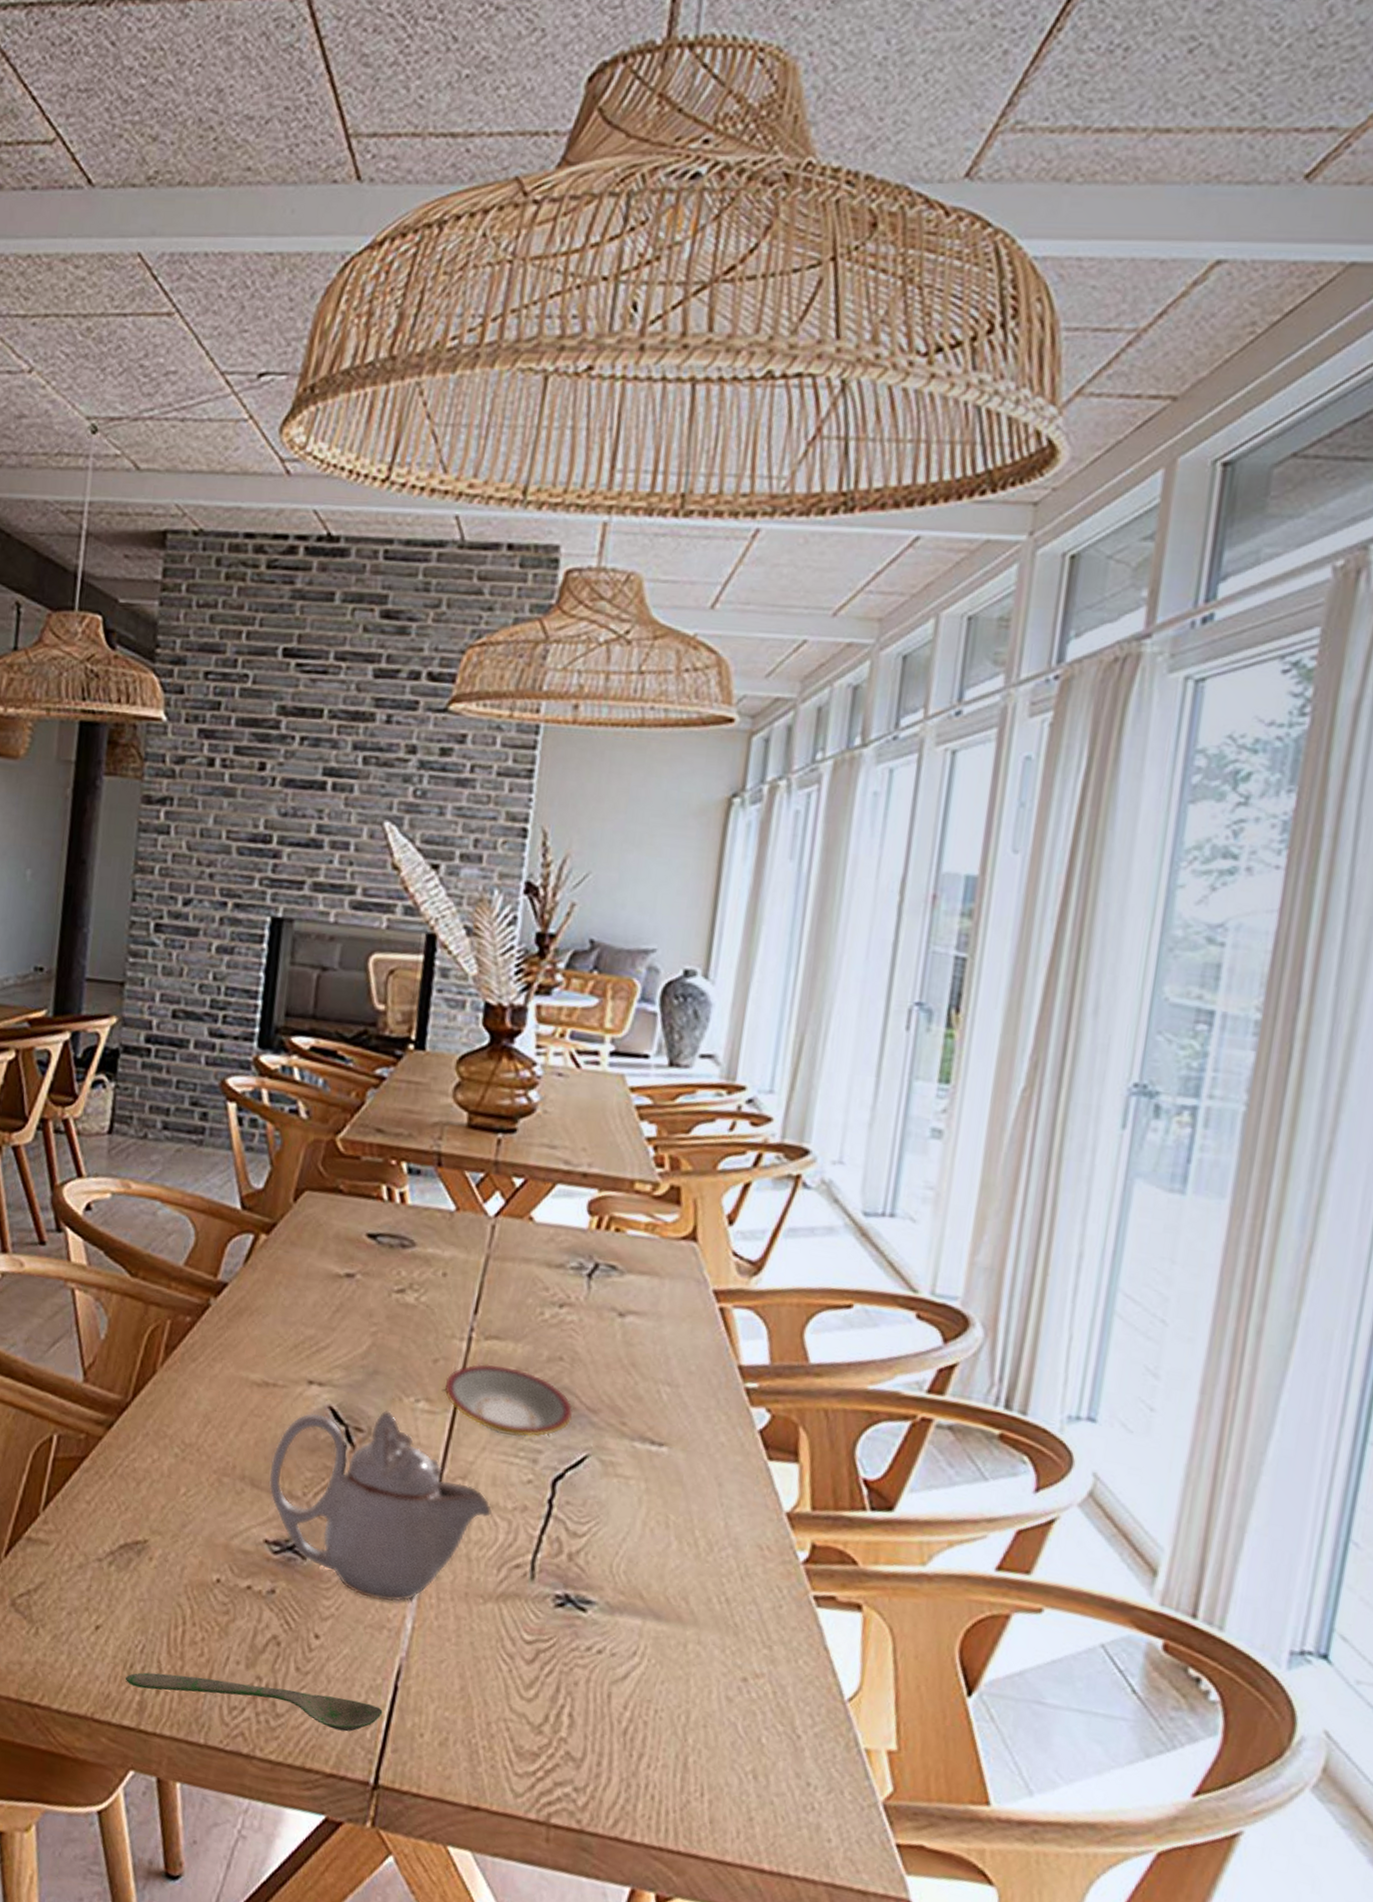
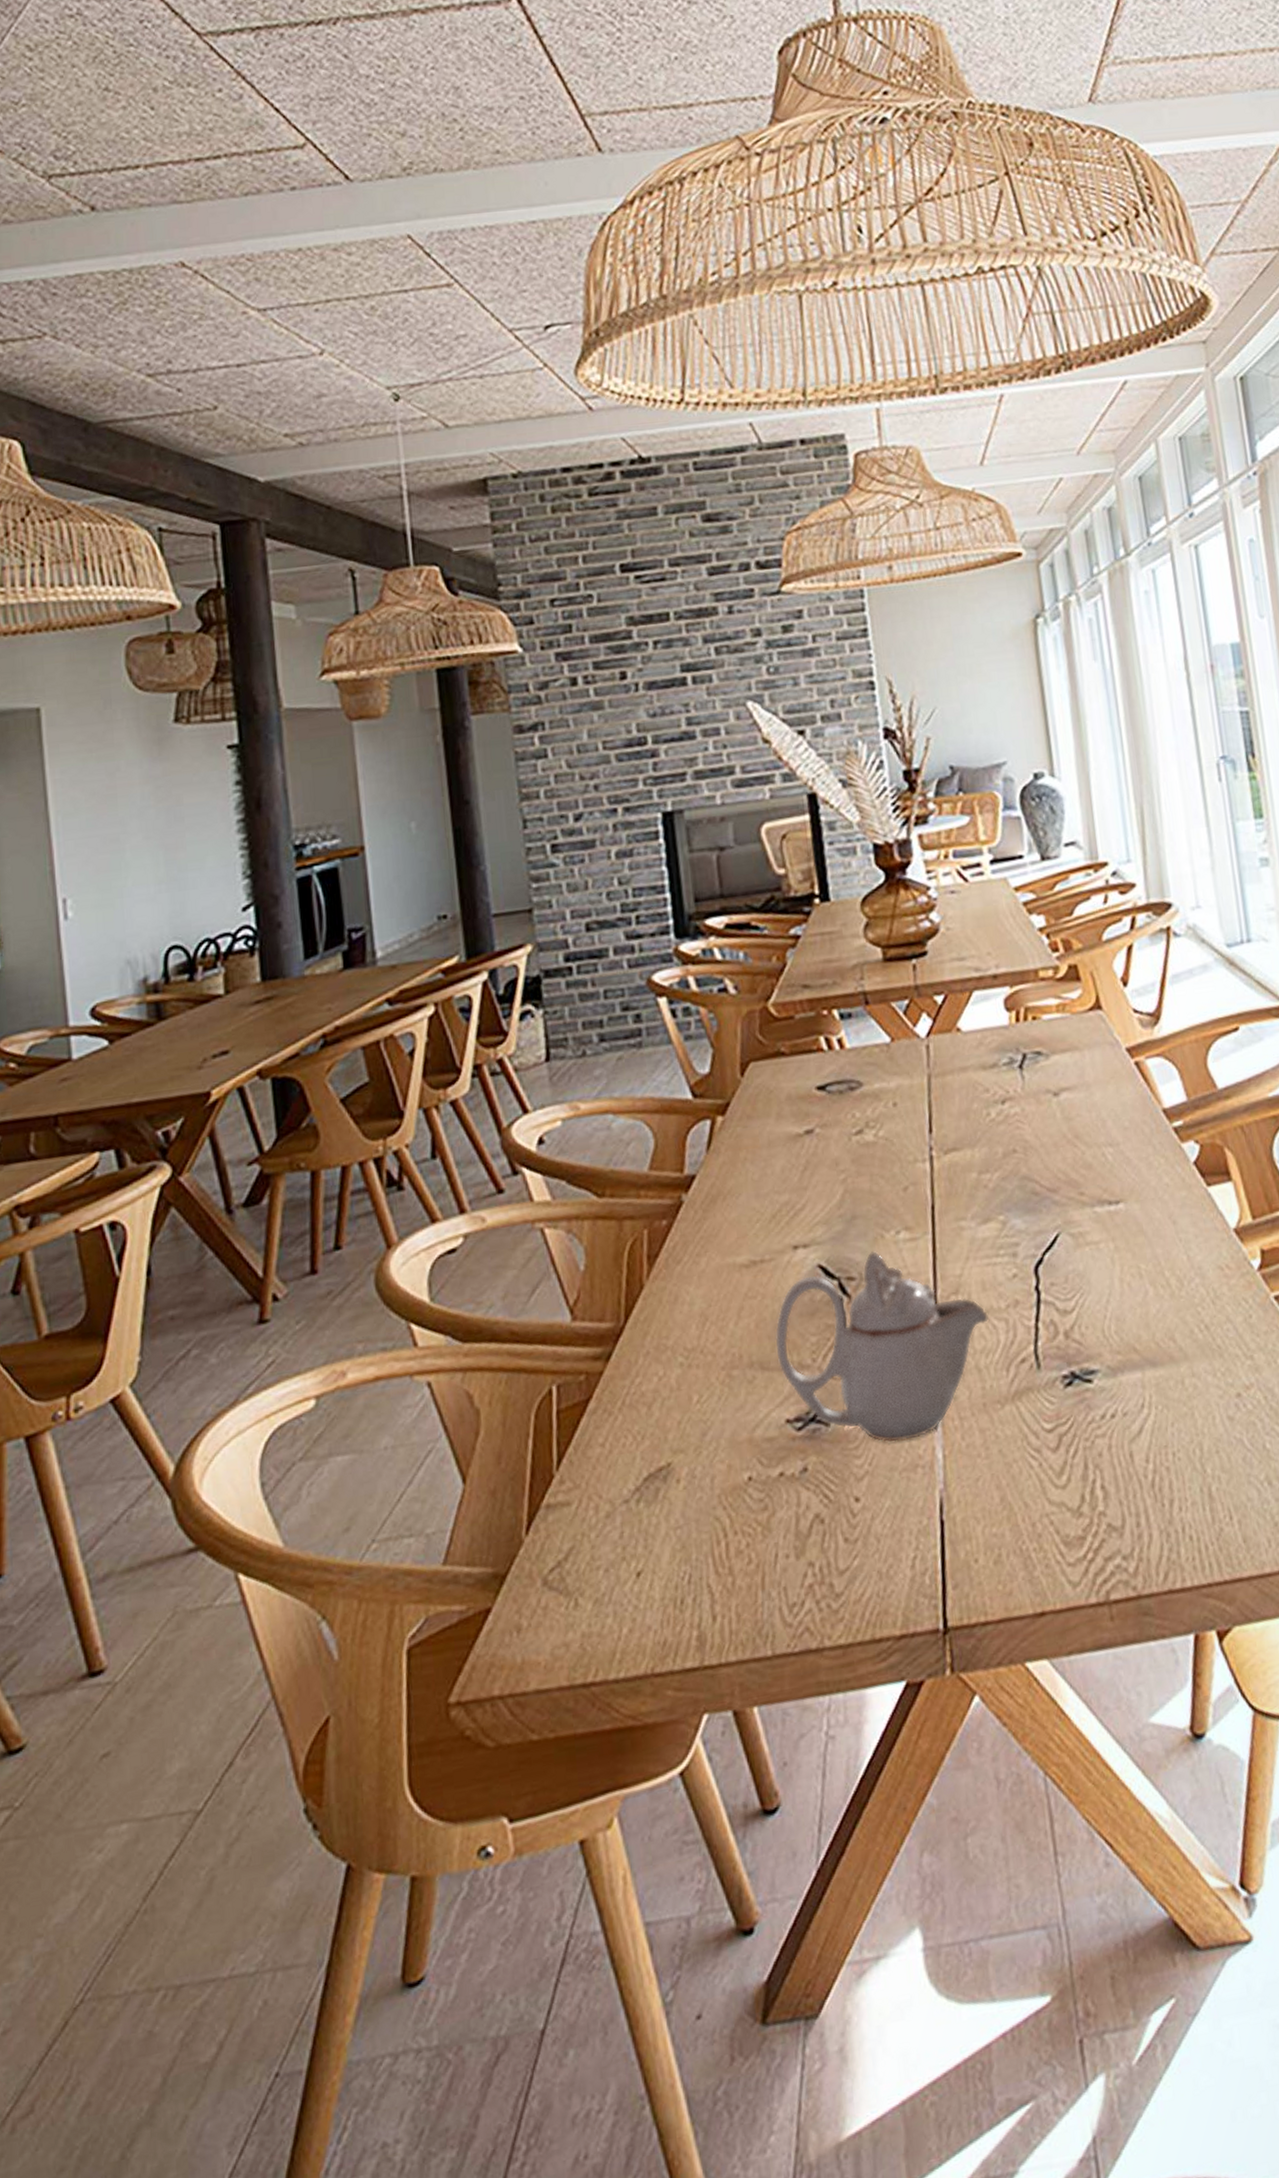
spoon: present [125,1672,383,1732] -> none [678,1548,936,1623]
plate: present [444,1363,574,1438] -> none [918,1172,1038,1240]

